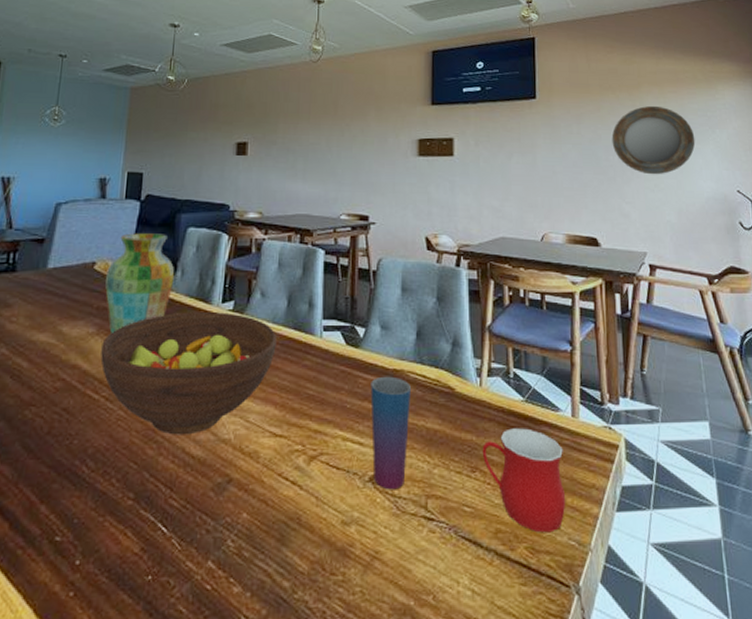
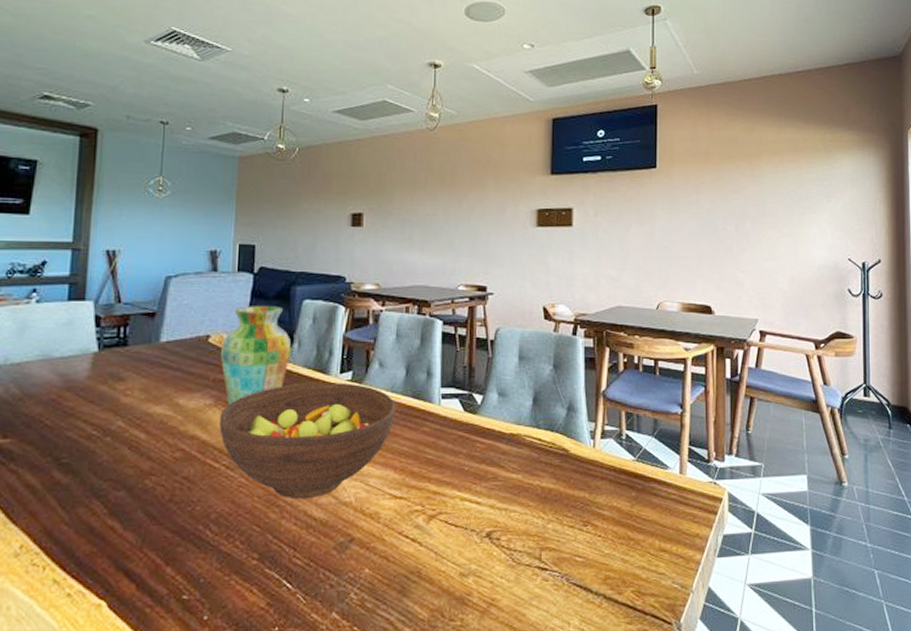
cup: present [370,376,411,490] -> none [488,440,527,544]
mug: present [482,428,566,533] -> none [594,485,671,578]
home mirror: present [611,105,696,175] -> none [730,175,811,244]

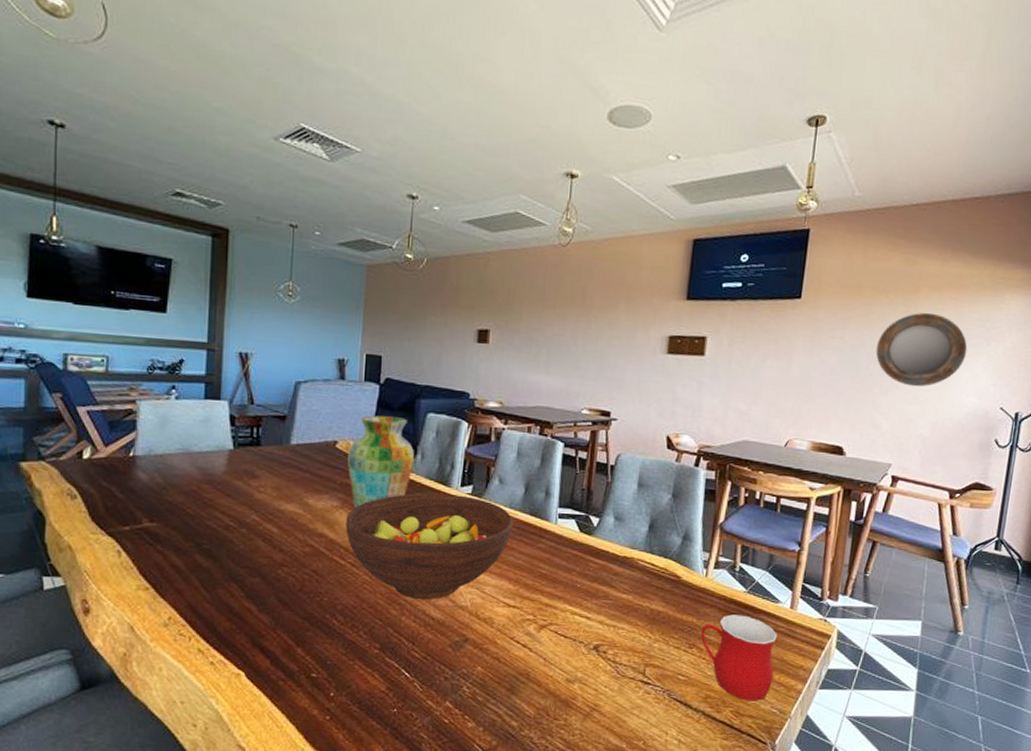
mug: none [594,485,671,578] -> present [700,614,777,702]
home mirror: none [730,175,811,244] -> present [875,312,968,387]

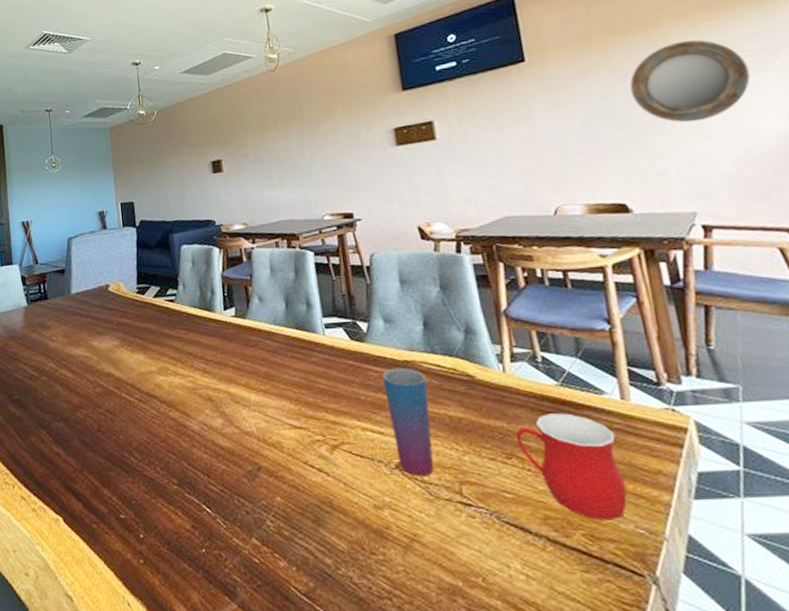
fruit bowl: present [345,492,513,600] -> none [127,318,282,430]
vase: present [347,415,415,508] -> none [119,253,178,344]
cup: none [598,562,639,658] -> present [382,367,434,477]

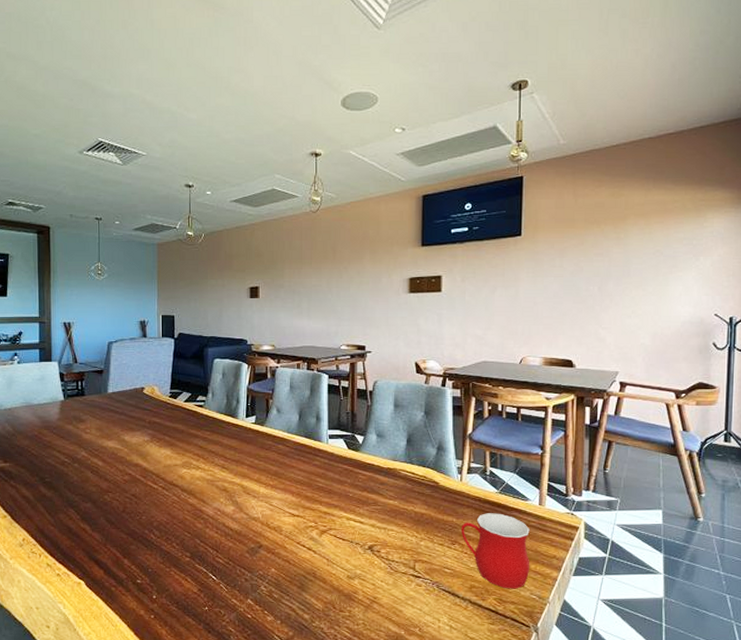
cup: present [382,367,434,477] -> none [369,473,402,556]
home mirror: present [629,40,751,123] -> none [593,237,678,302]

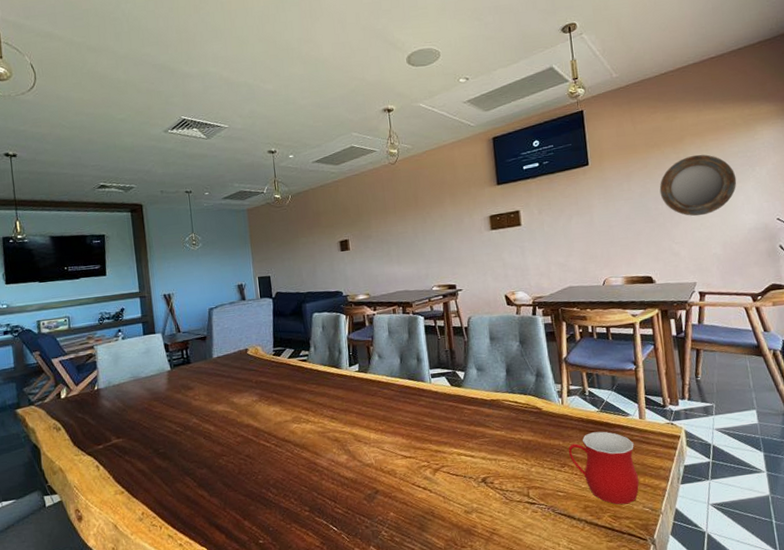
home mirror: none [593,237,678,302] -> present [659,154,737,217]

